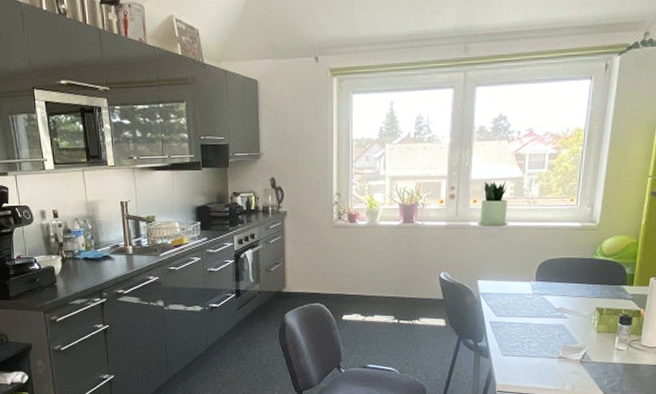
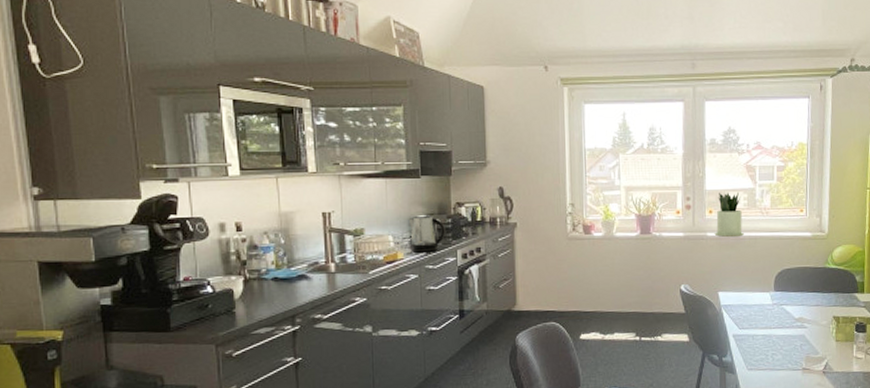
kettle: none [193,203,224,238] -> present [409,214,445,253]

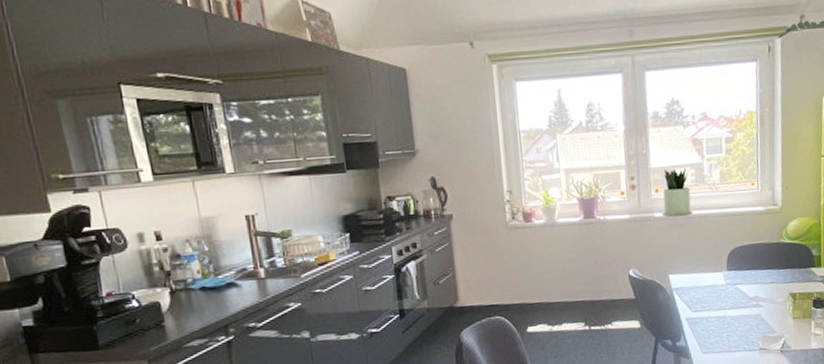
kettle: present [409,214,445,253] -> none [338,211,378,252]

